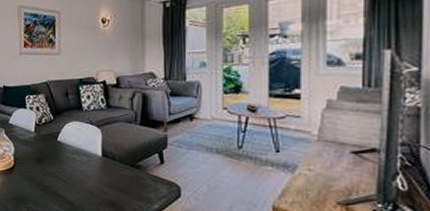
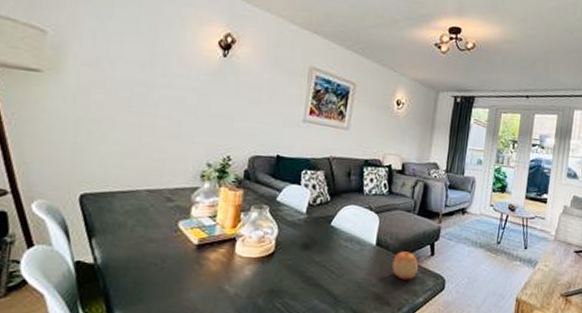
apple: none [121,161,148,188] -> present [392,251,418,280]

